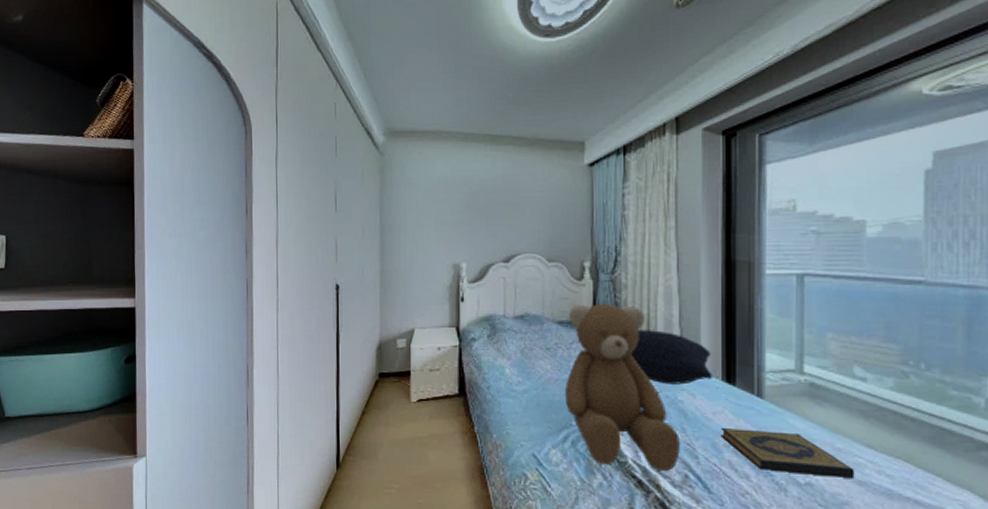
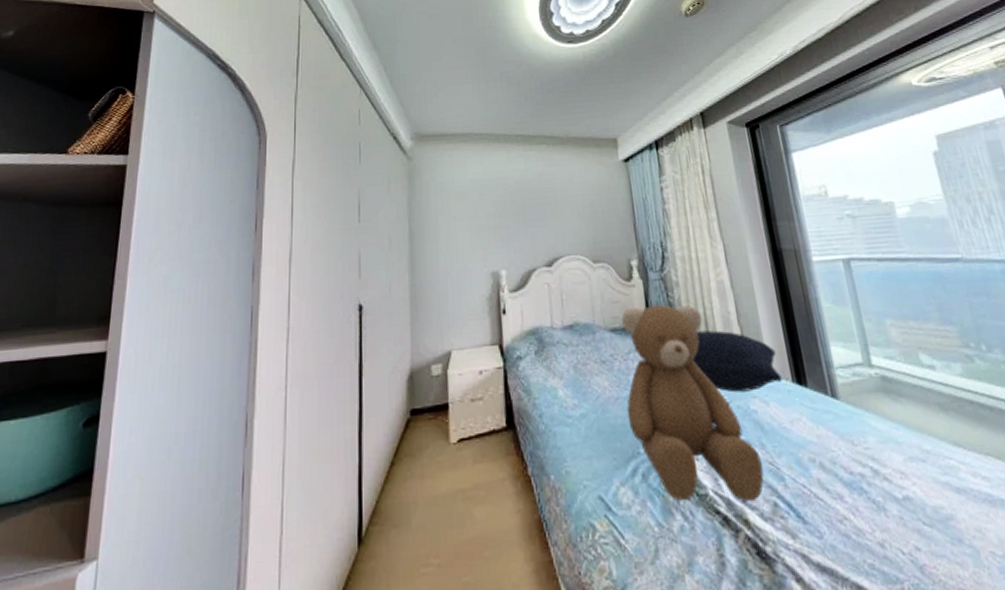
hardback book: present [721,428,855,478] -> none [801,437,952,487]

